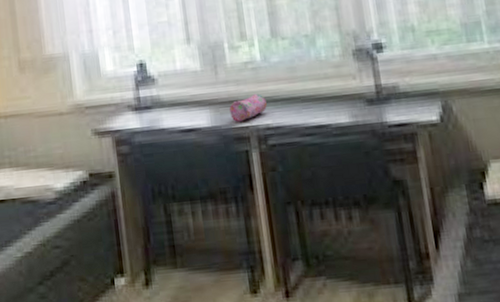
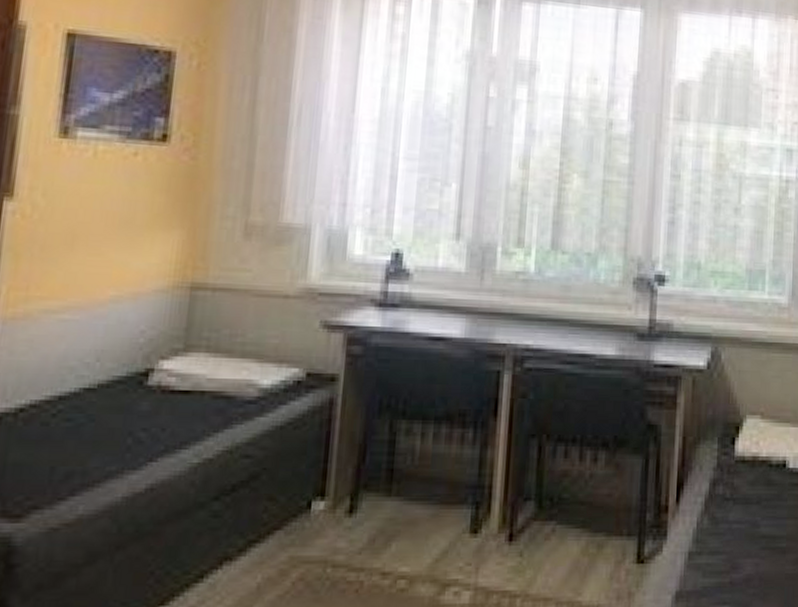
pencil case: present [229,94,267,122] -> none [488,309,531,338]

